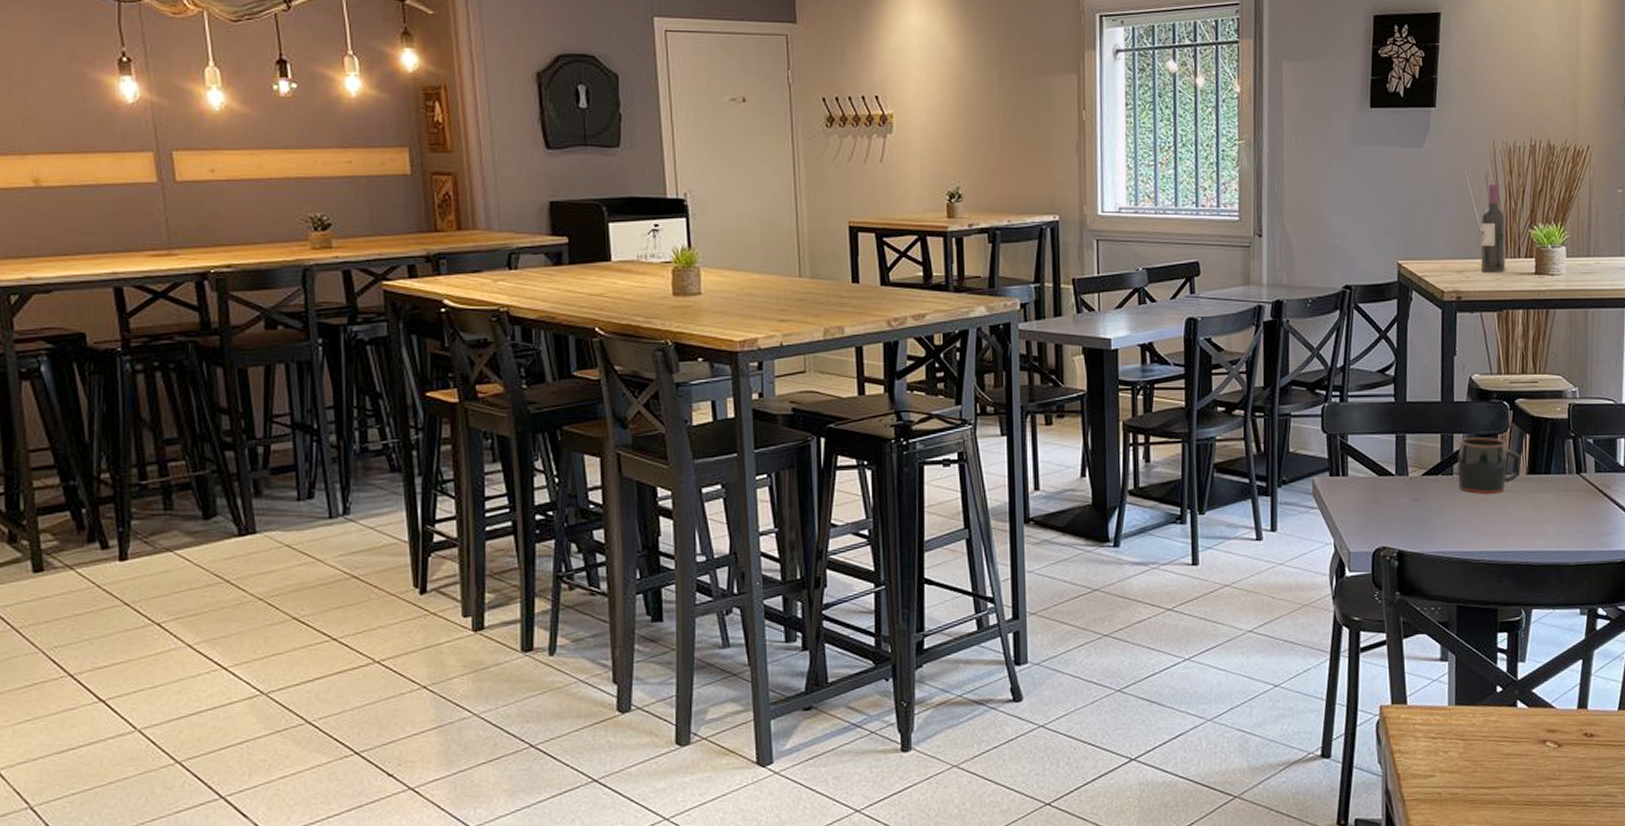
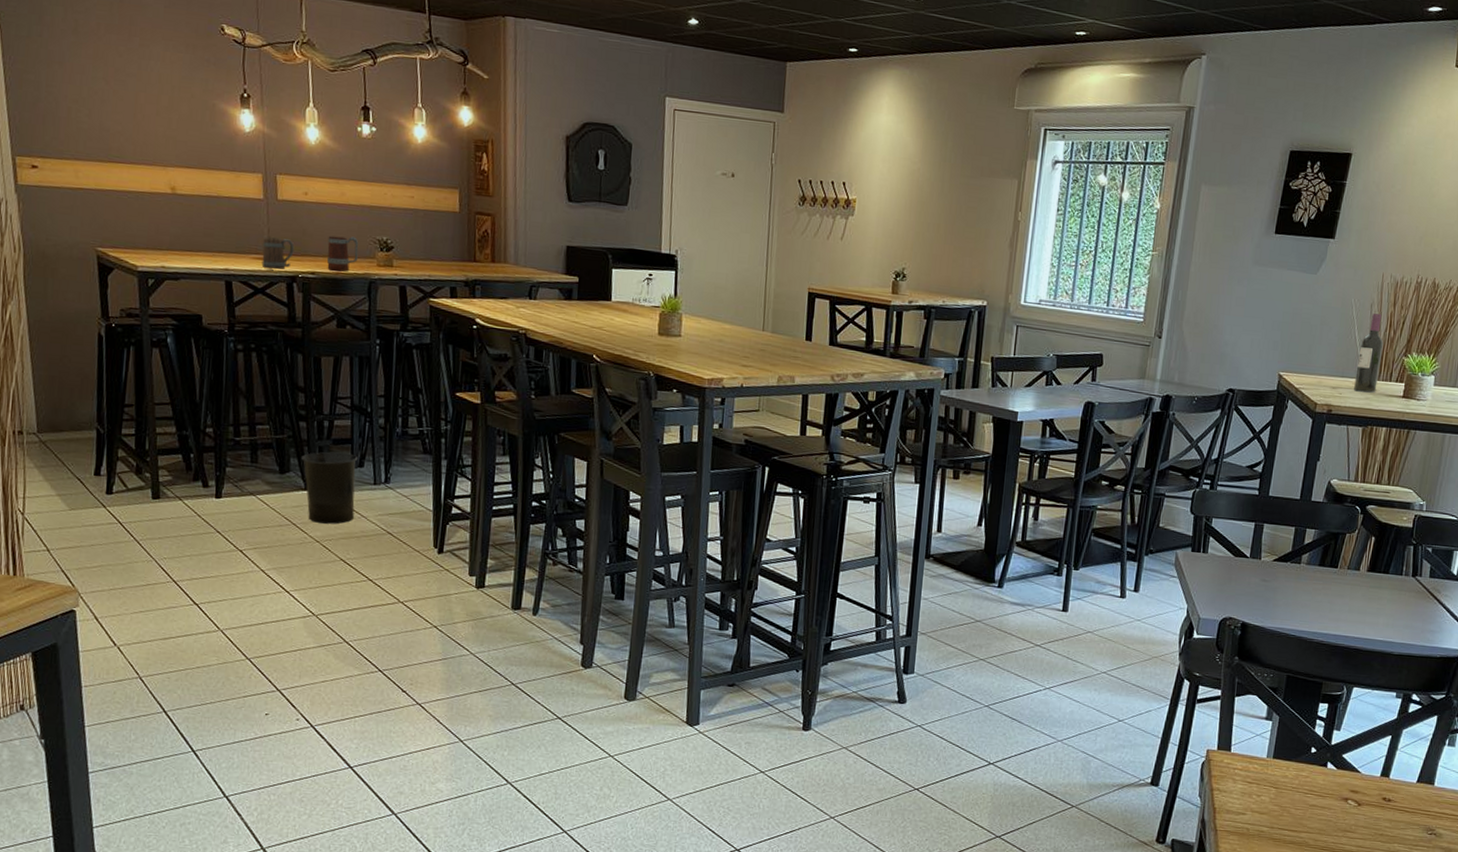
beer mug: none [160,228,202,267] -> present [261,237,295,271]
waste bin: none [231,483,306,576] -> present [301,452,358,524]
beer mug: none [245,217,286,260] -> present [327,235,359,272]
mug: present [1457,437,1521,494] -> none [1304,533,1364,585]

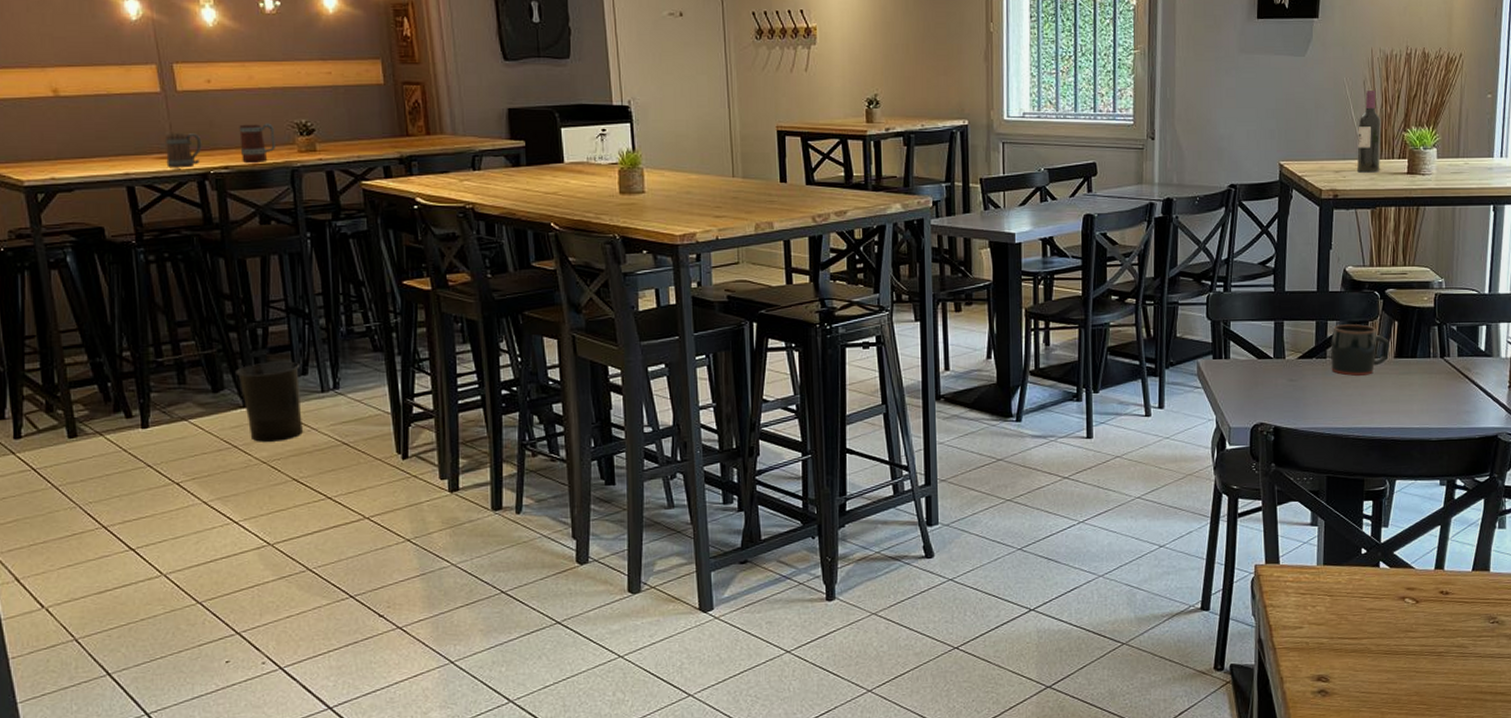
mug: none [1304,533,1364,585] -> present [1331,324,1390,376]

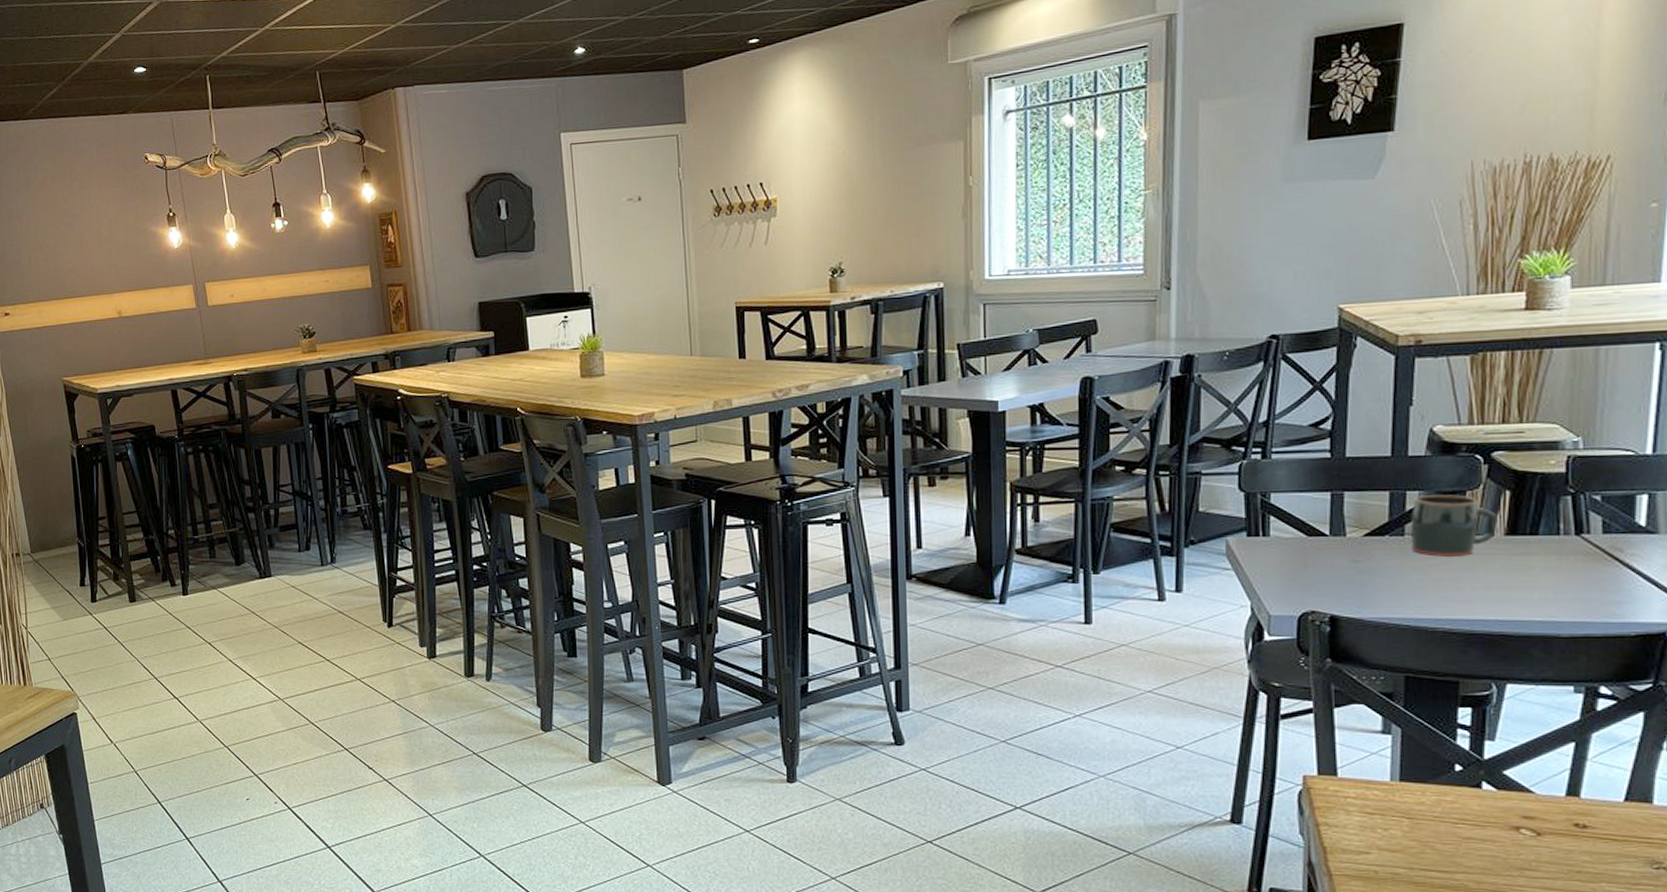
beer mug: present [165,133,202,169] -> none [200,341,227,373]
waste bin: present [236,361,303,442] -> none [253,538,306,609]
beer mug: present [239,123,276,162] -> none [256,329,284,365]
wine bottle: present [1356,91,1382,174] -> none [1449,211,1487,314]

